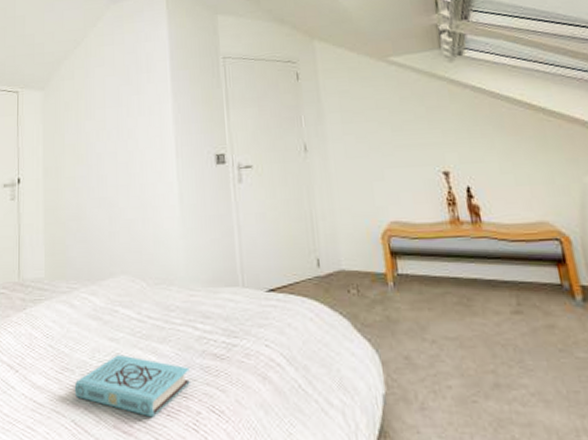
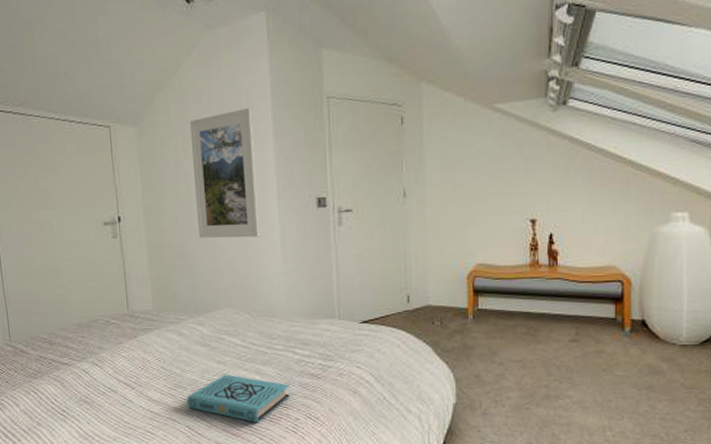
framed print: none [92,69,158,199] -> present [189,107,260,238]

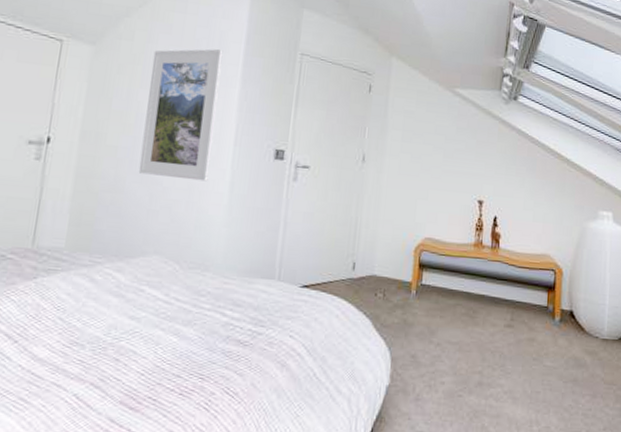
book: present [187,374,290,423] -> none [81,333,210,396]

